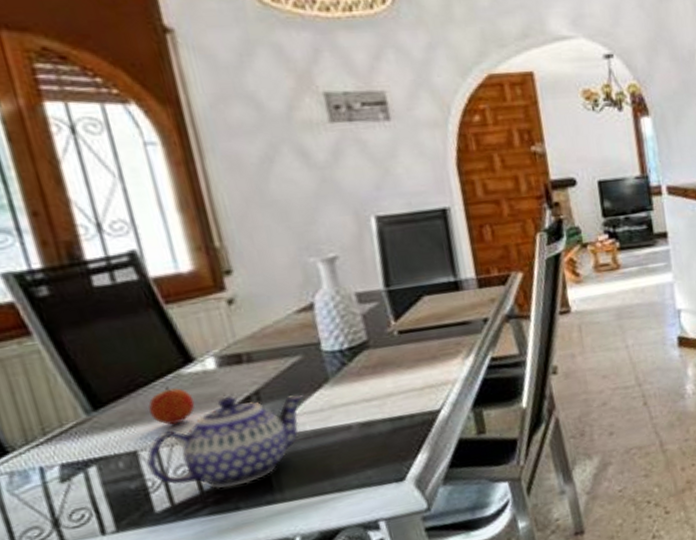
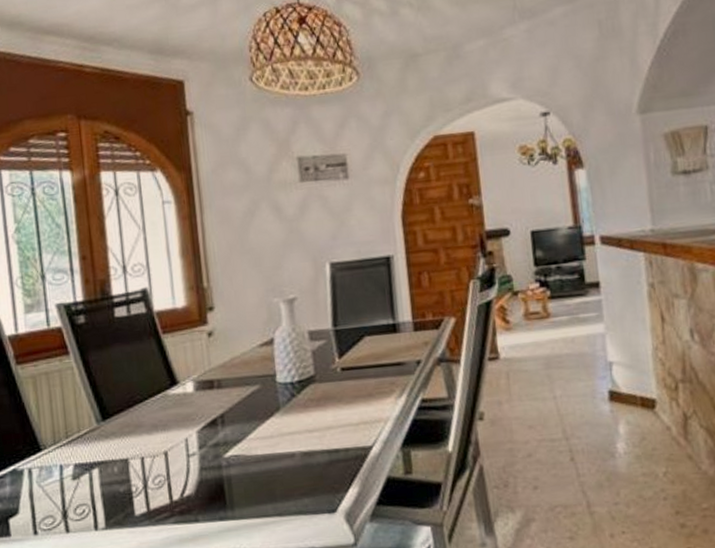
teapot: present [145,395,304,489] -> none [133,417,258,501]
fruit: present [148,385,195,426] -> none [140,403,175,439]

